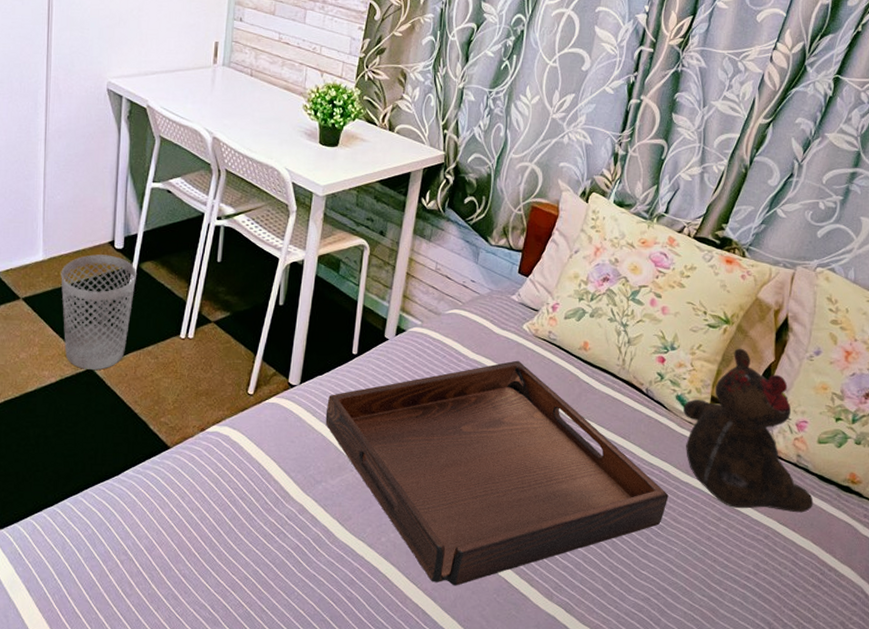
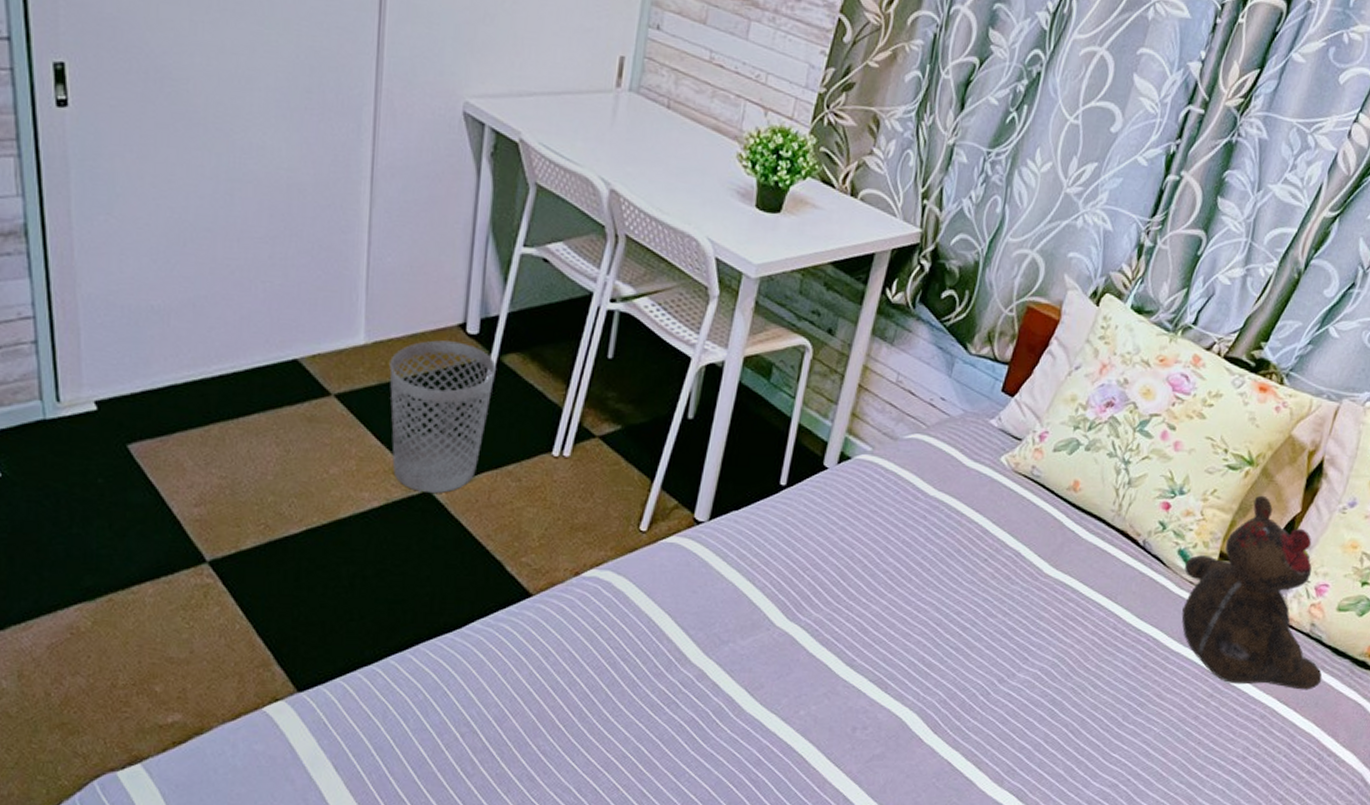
serving tray: present [325,360,669,586] -> none [738,500,1155,769]

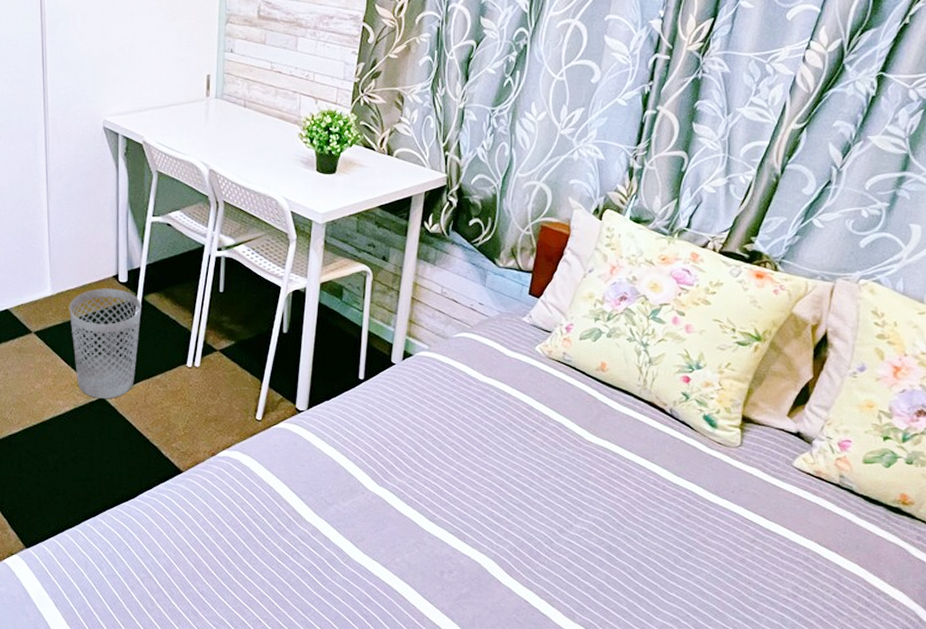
teddy bear: present [1181,495,1323,690] -> none [712,366,859,535]

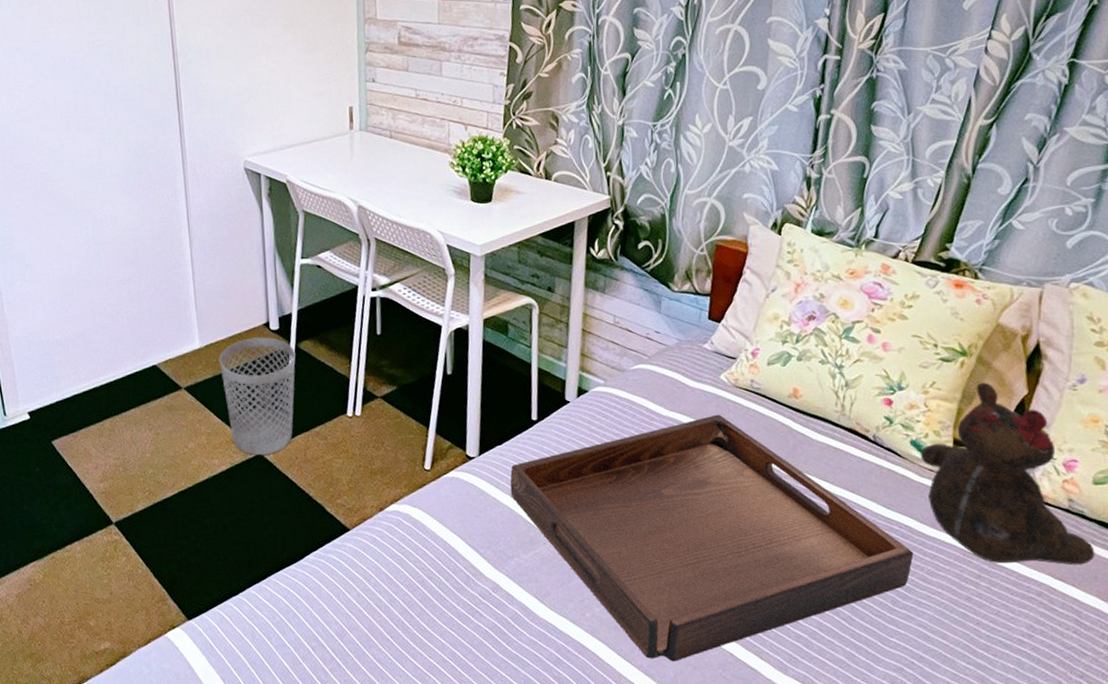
serving tray: none [334,382,697,605] -> present [510,414,914,662]
teddy bear: none [712,366,859,535] -> present [921,382,1095,565]

